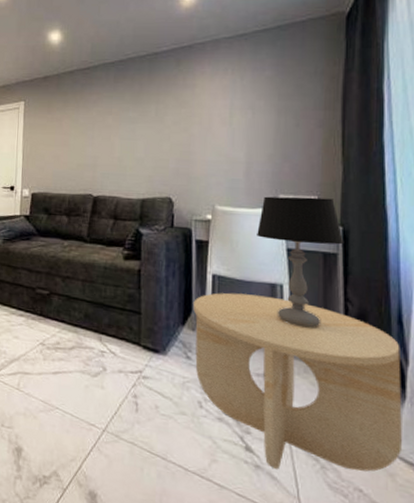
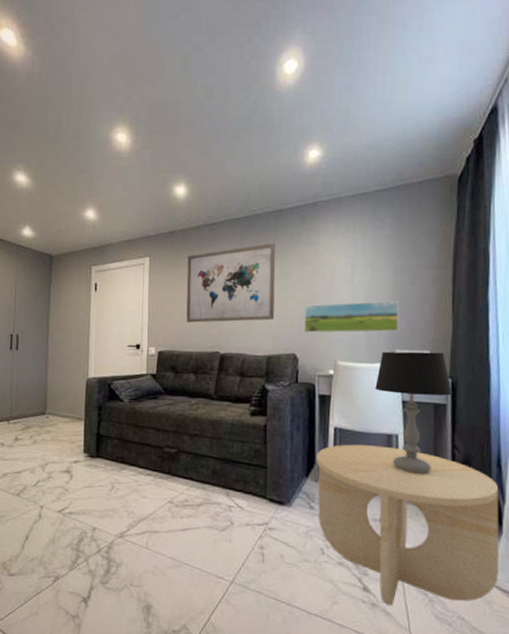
wall art: none [59,86,150,165] -> present [186,243,276,323]
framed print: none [179,143,283,177] -> present [303,300,399,334]

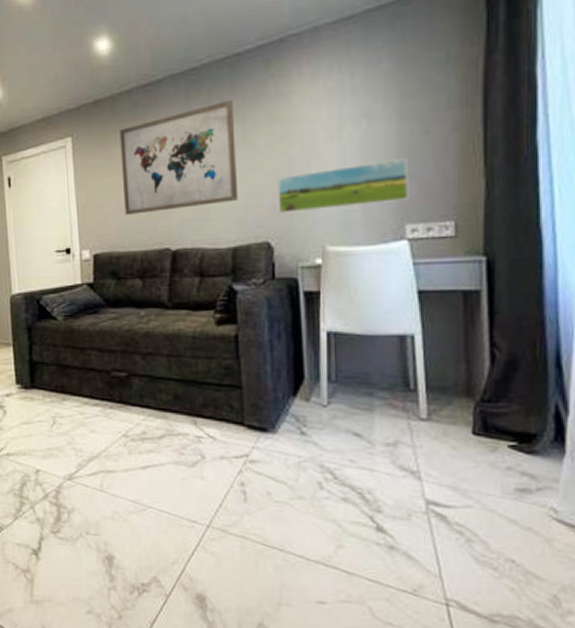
side table: present [316,444,499,606] -> none [305,351,562,549]
table lamp: present [375,351,453,474] -> none [380,222,489,383]

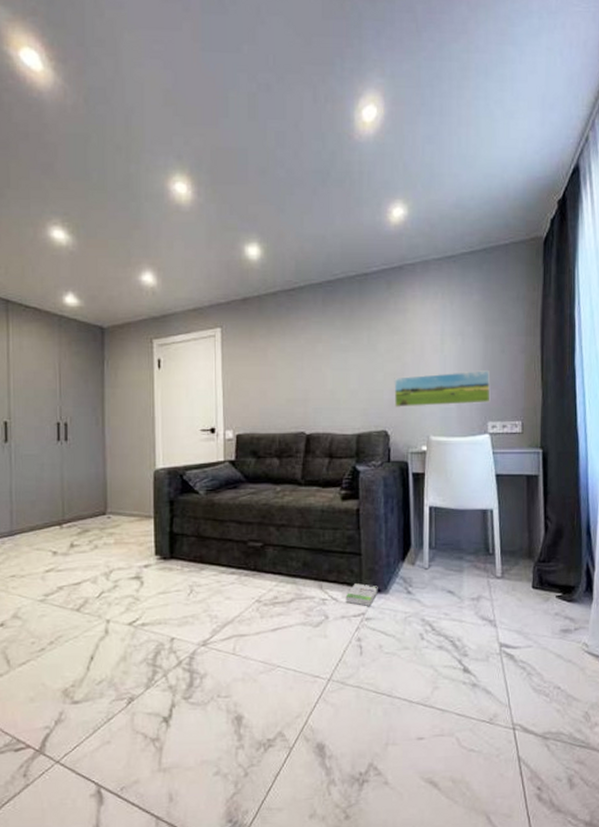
wall art: present [119,99,239,215] -> none [265,310,363,401]
box: none [224,421,264,447] -> present [345,583,378,606]

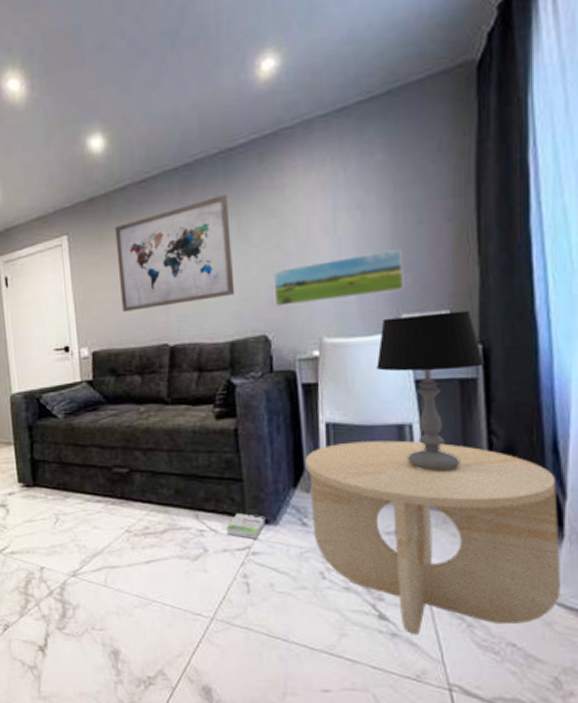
wall art: none [265,310,363,401] -> present [115,194,235,312]
side table: none [412,522,591,685] -> present [305,440,562,636]
table lamp: none [469,423,544,548] -> present [377,310,485,471]

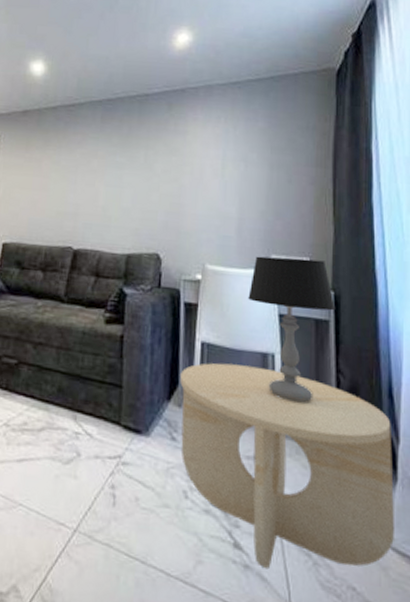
wall art: present [115,194,235,312] -> none [36,129,139,214]
box: present [226,513,266,539] -> none [100,419,139,448]
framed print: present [273,249,404,308] -> none [168,198,275,235]

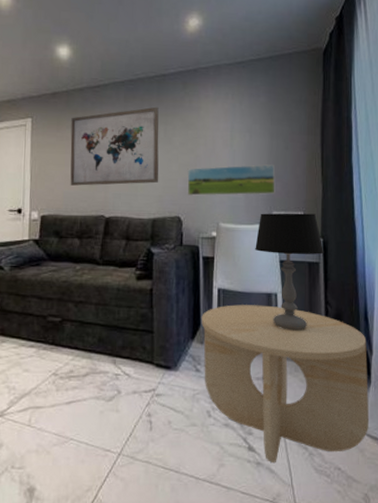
wall art: none [36,129,139,214] -> present [70,107,159,186]
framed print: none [168,198,275,235] -> present [187,164,275,197]

